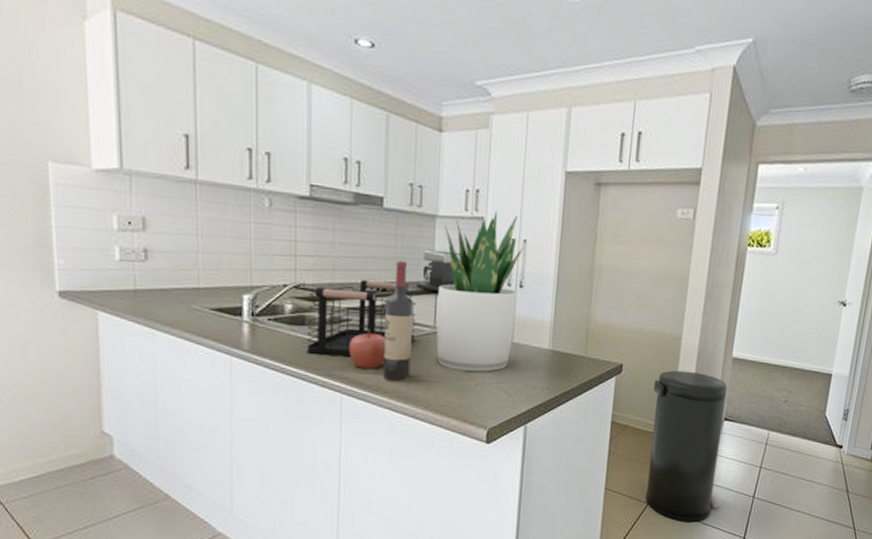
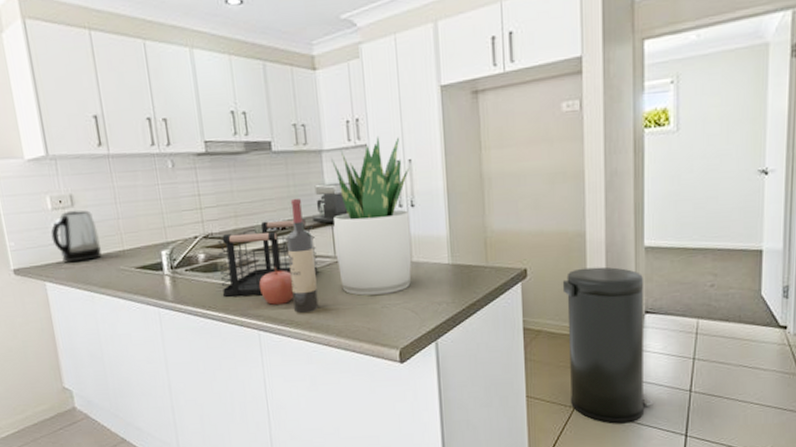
kettle: none [112,234,171,294] -> present [50,209,102,263]

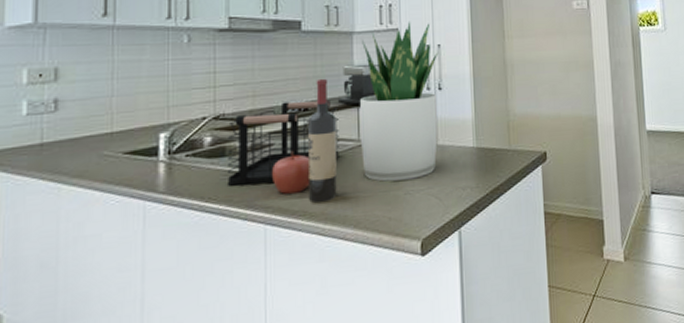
kettle: present [50,209,102,263] -> none [18,85,83,148]
pedal bin: present [562,266,655,424] -> none [578,149,666,311]

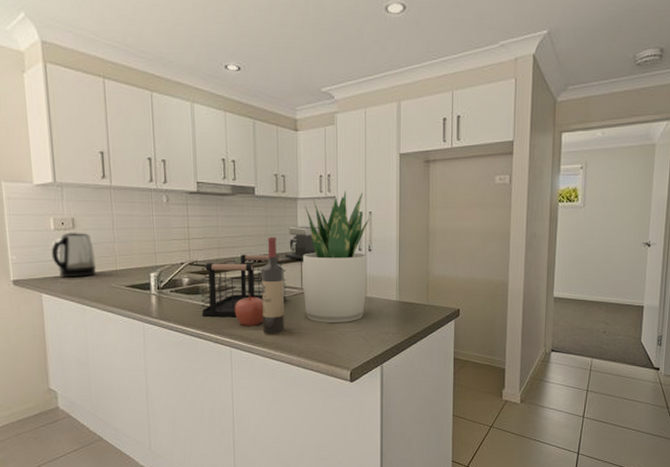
kettle: none [18,85,83,148] -> present [51,232,96,278]

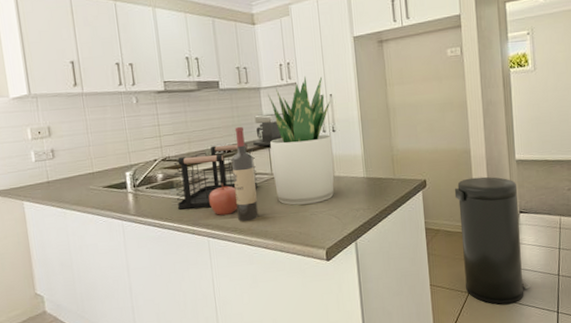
kettle: present [51,232,96,278] -> none [30,139,74,185]
pedal bin: none [487,311,555,442] -> present [454,176,532,305]

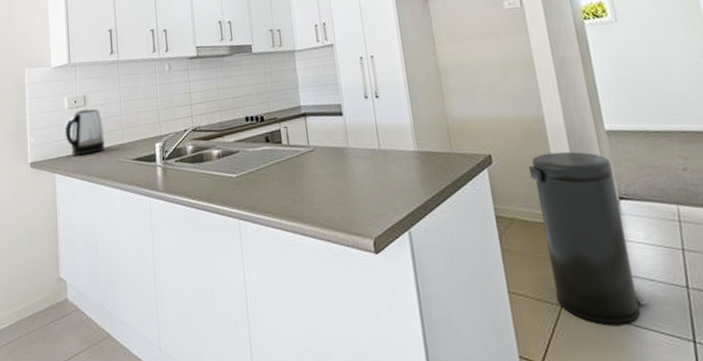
kettle: none [30,139,74,185] -> present [65,108,105,156]
dish rack: present [174,143,258,211] -> none [204,111,294,187]
fruit: present [208,182,237,216] -> none [239,156,271,195]
wine bottle: present [231,126,259,222] -> none [265,92,295,203]
coffee maker: present [253,112,284,147] -> none [288,77,321,115]
planter: present [268,76,335,206] -> none [303,36,381,185]

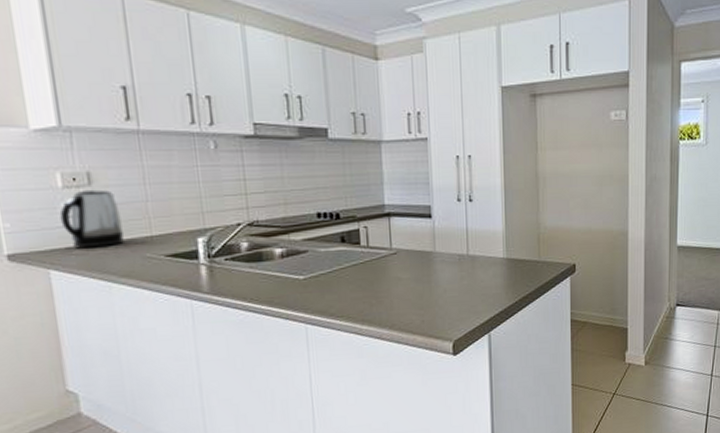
pedal bin: present [528,151,651,326] -> none [606,263,683,408]

